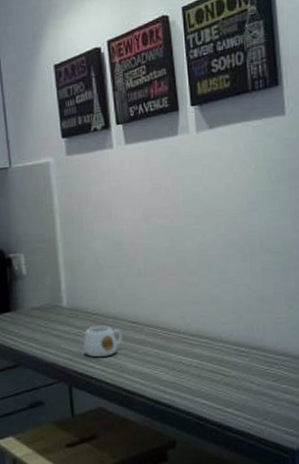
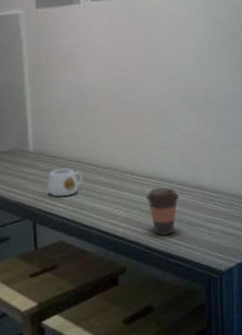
coffee cup: none [195,348,236,404] -> present [145,187,180,235]

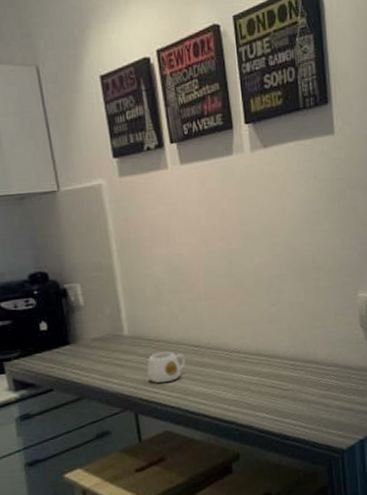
coffee cup: present [145,187,180,235] -> none [255,364,292,416]

